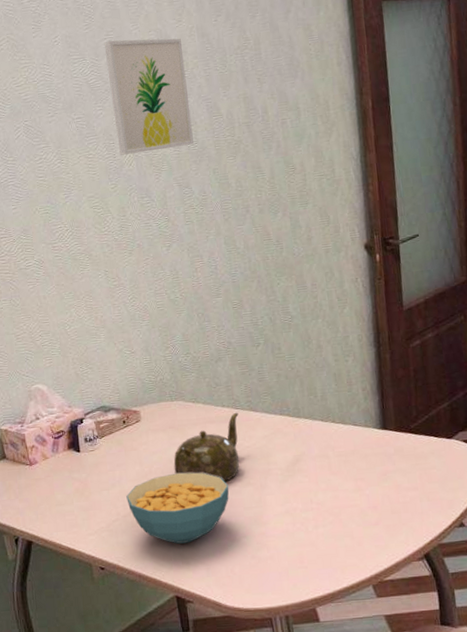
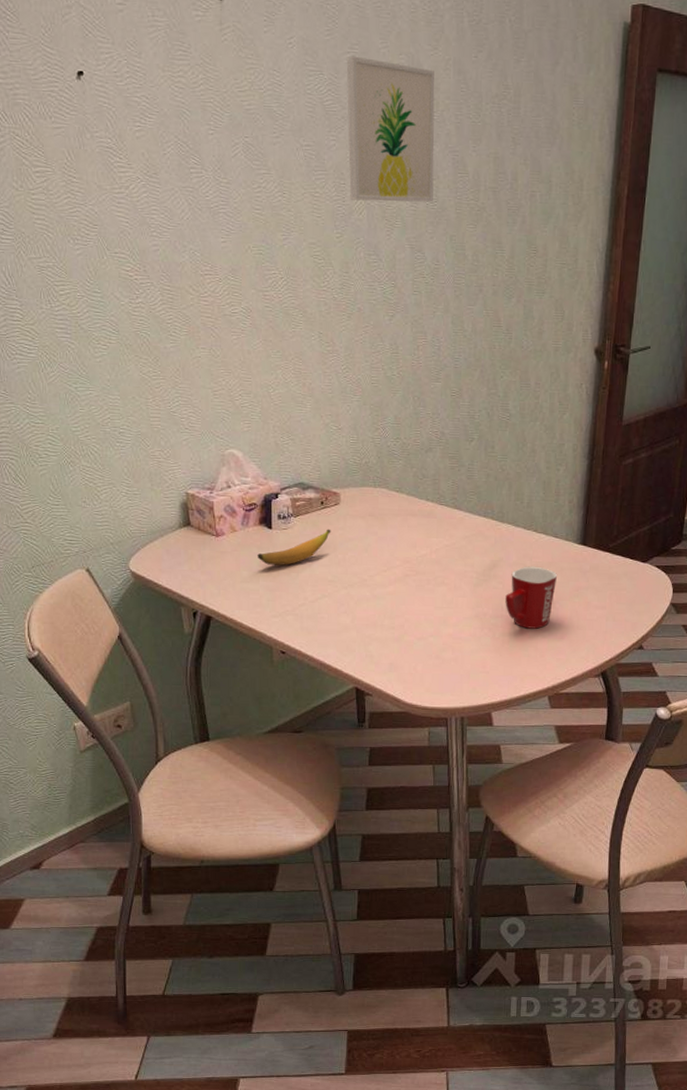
banana: none [69,445,136,486] -> present [257,529,331,565]
cereal bowl: present [126,472,229,544] -> none [316,563,423,636]
teapot: present [173,412,240,482] -> none [369,508,442,578]
mug: none [313,455,363,519] -> present [505,566,558,629]

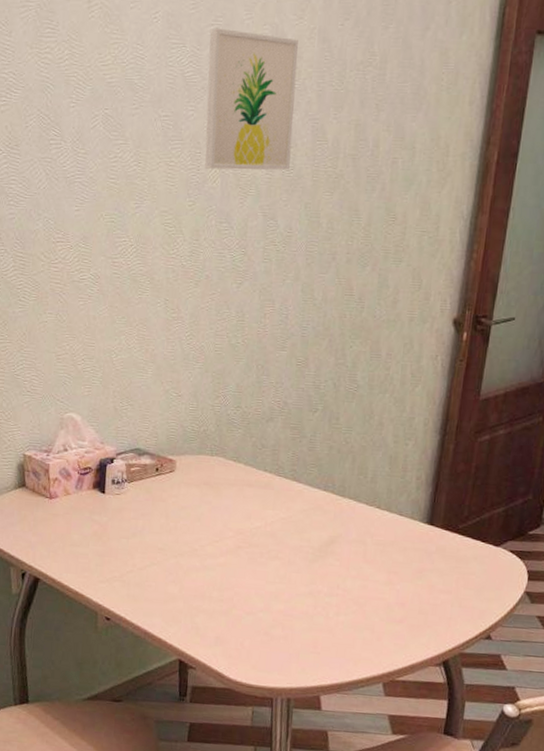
banana: present [257,529,331,565] -> none [89,496,165,531]
mug: present [505,566,558,629] -> none [341,543,401,611]

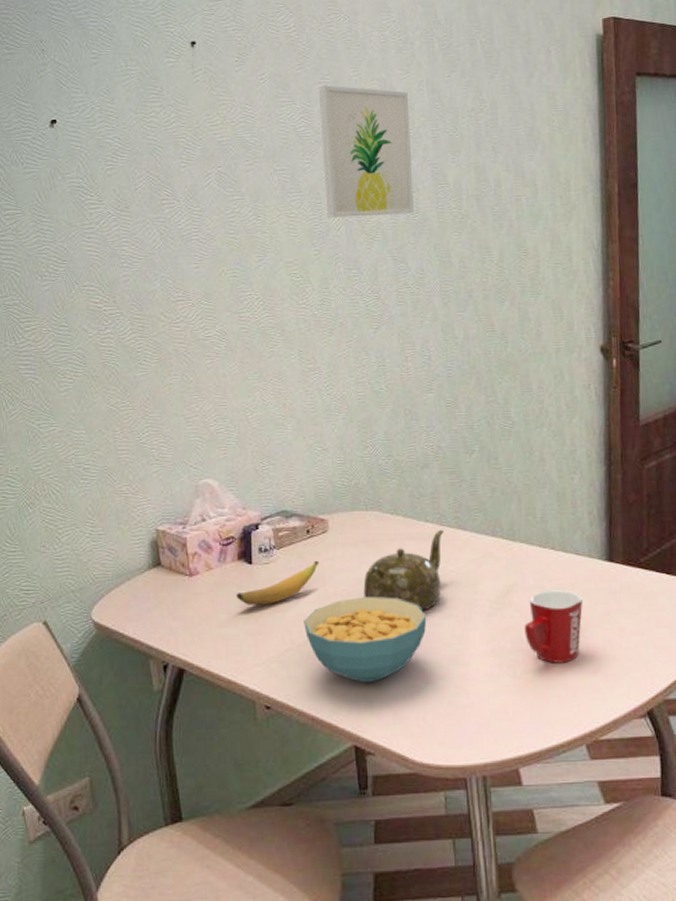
banana: none [89,496,165,531] -> present [236,560,320,605]
cereal bowl: none [145,533,255,608] -> present [304,596,427,682]
teapot: none [200,479,280,551] -> present [363,529,444,611]
mug: none [341,543,401,611] -> present [524,589,584,663]

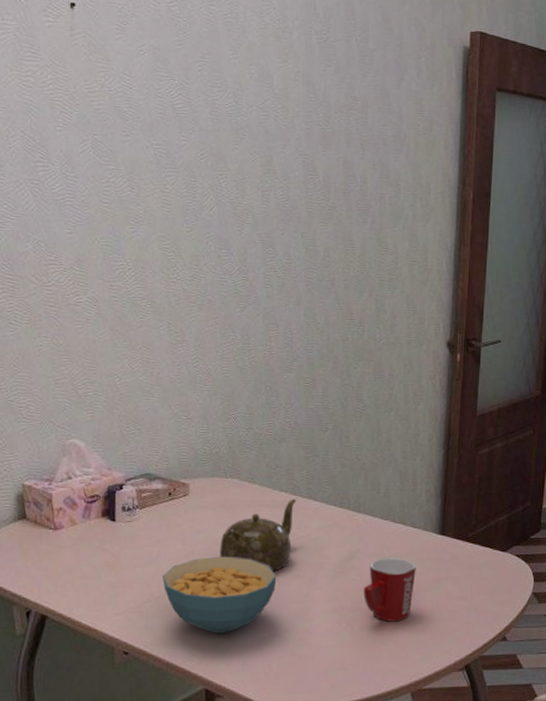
banana: present [236,560,320,605] -> none [99,521,180,560]
wall art: present [318,85,414,218] -> none [197,64,285,201]

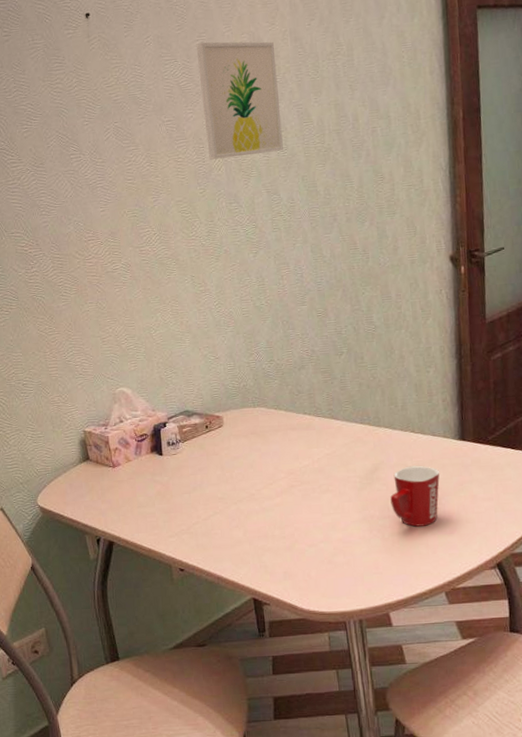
cereal bowl: present [162,556,277,633] -> none [207,478,309,548]
wall art: none [197,64,285,201] -> present [196,41,283,160]
teapot: present [219,498,296,571] -> none [254,419,320,488]

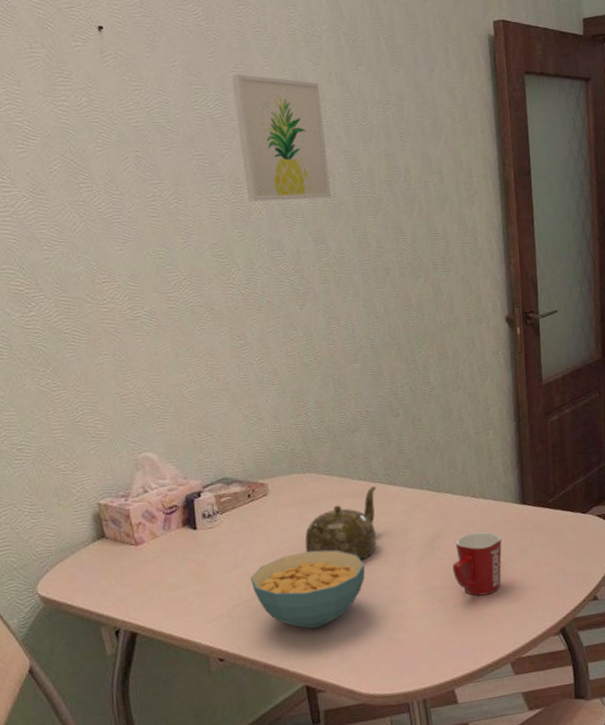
cereal bowl: none [207,478,309,548] -> present [250,550,366,629]
teapot: none [254,419,320,488] -> present [305,485,377,560]

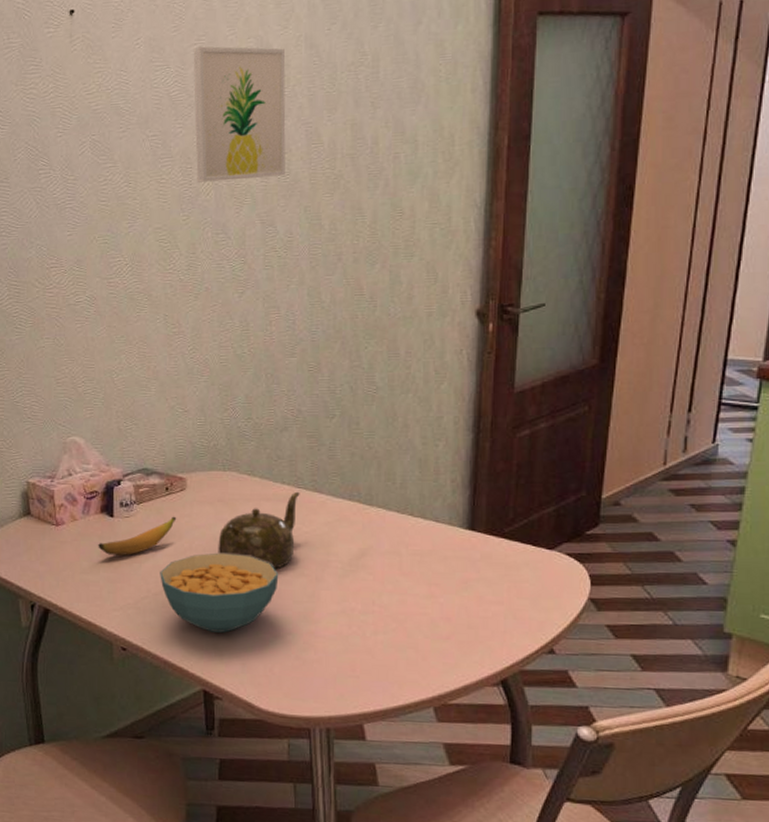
banana: none [183,521,262,568] -> present [98,516,177,555]
mug: present [452,531,502,596] -> none [377,554,441,627]

